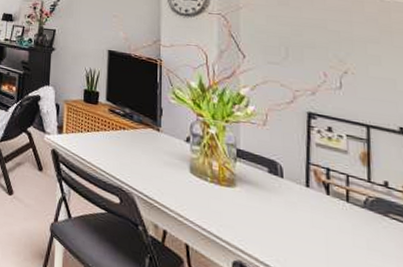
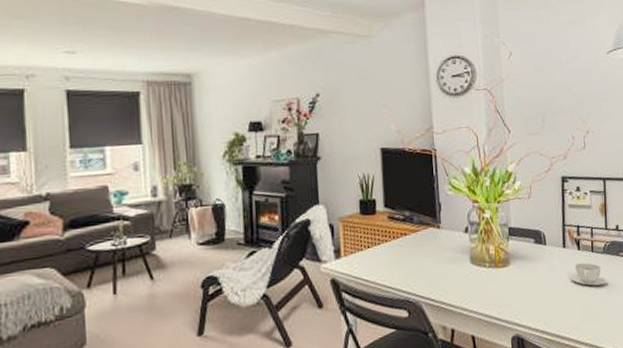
teacup: none [314,209,370,244] -> present [570,262,608,286]

